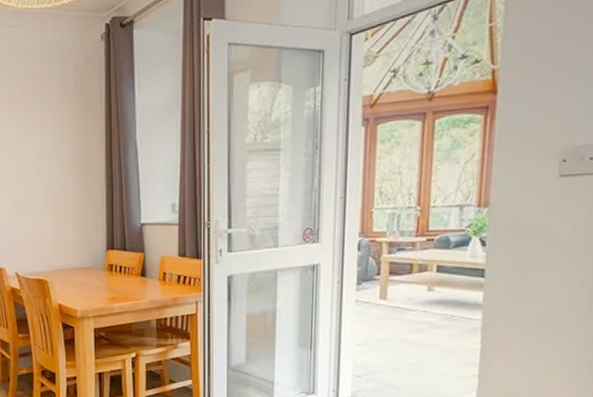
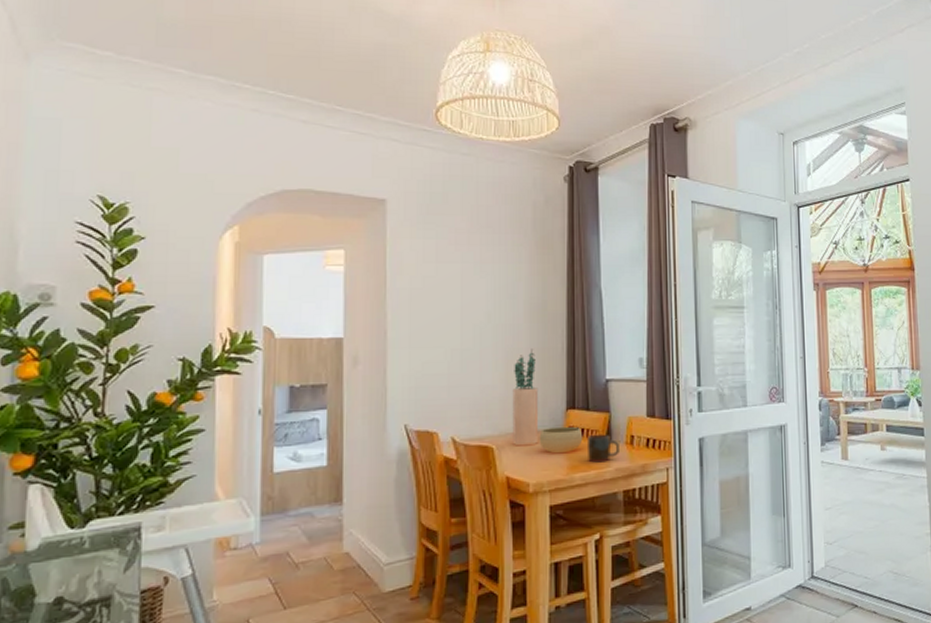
vase: none [61,198,84,280] -> present [512,349,539,446]
bowl: none [84,264,121,287] -> present [539,426,583,454]
mug: none [124,271,153,295] -> present [586,434,619,463]

